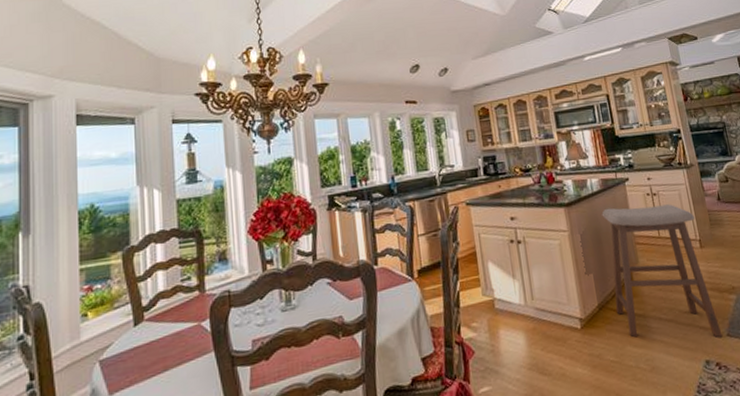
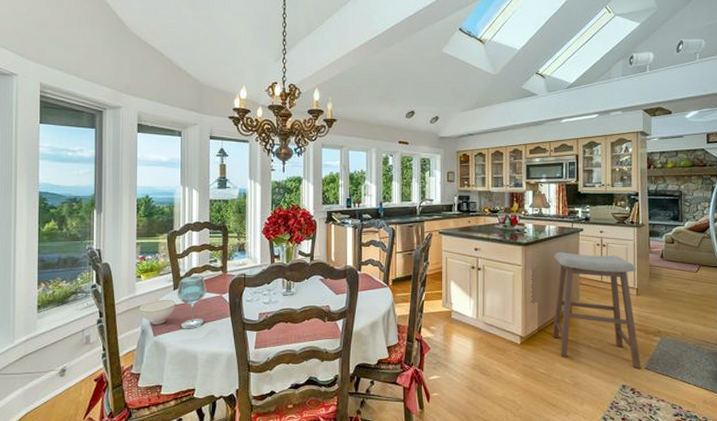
bowl: none [87,338,140,379] -> present [140,299,177,325]
wine glass: none [139,301,180,379] -> present [177,276,207,329]

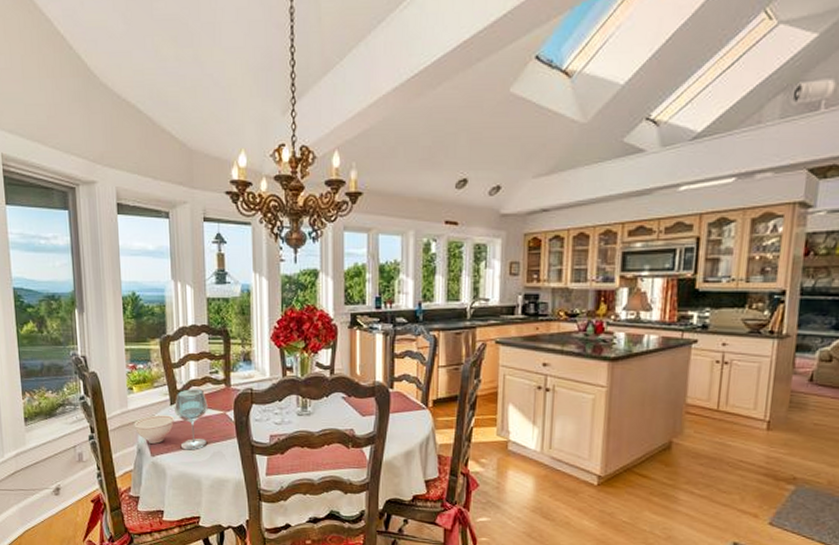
bar stool: present [552,251,641,370] -> none [642,370,772,525]

